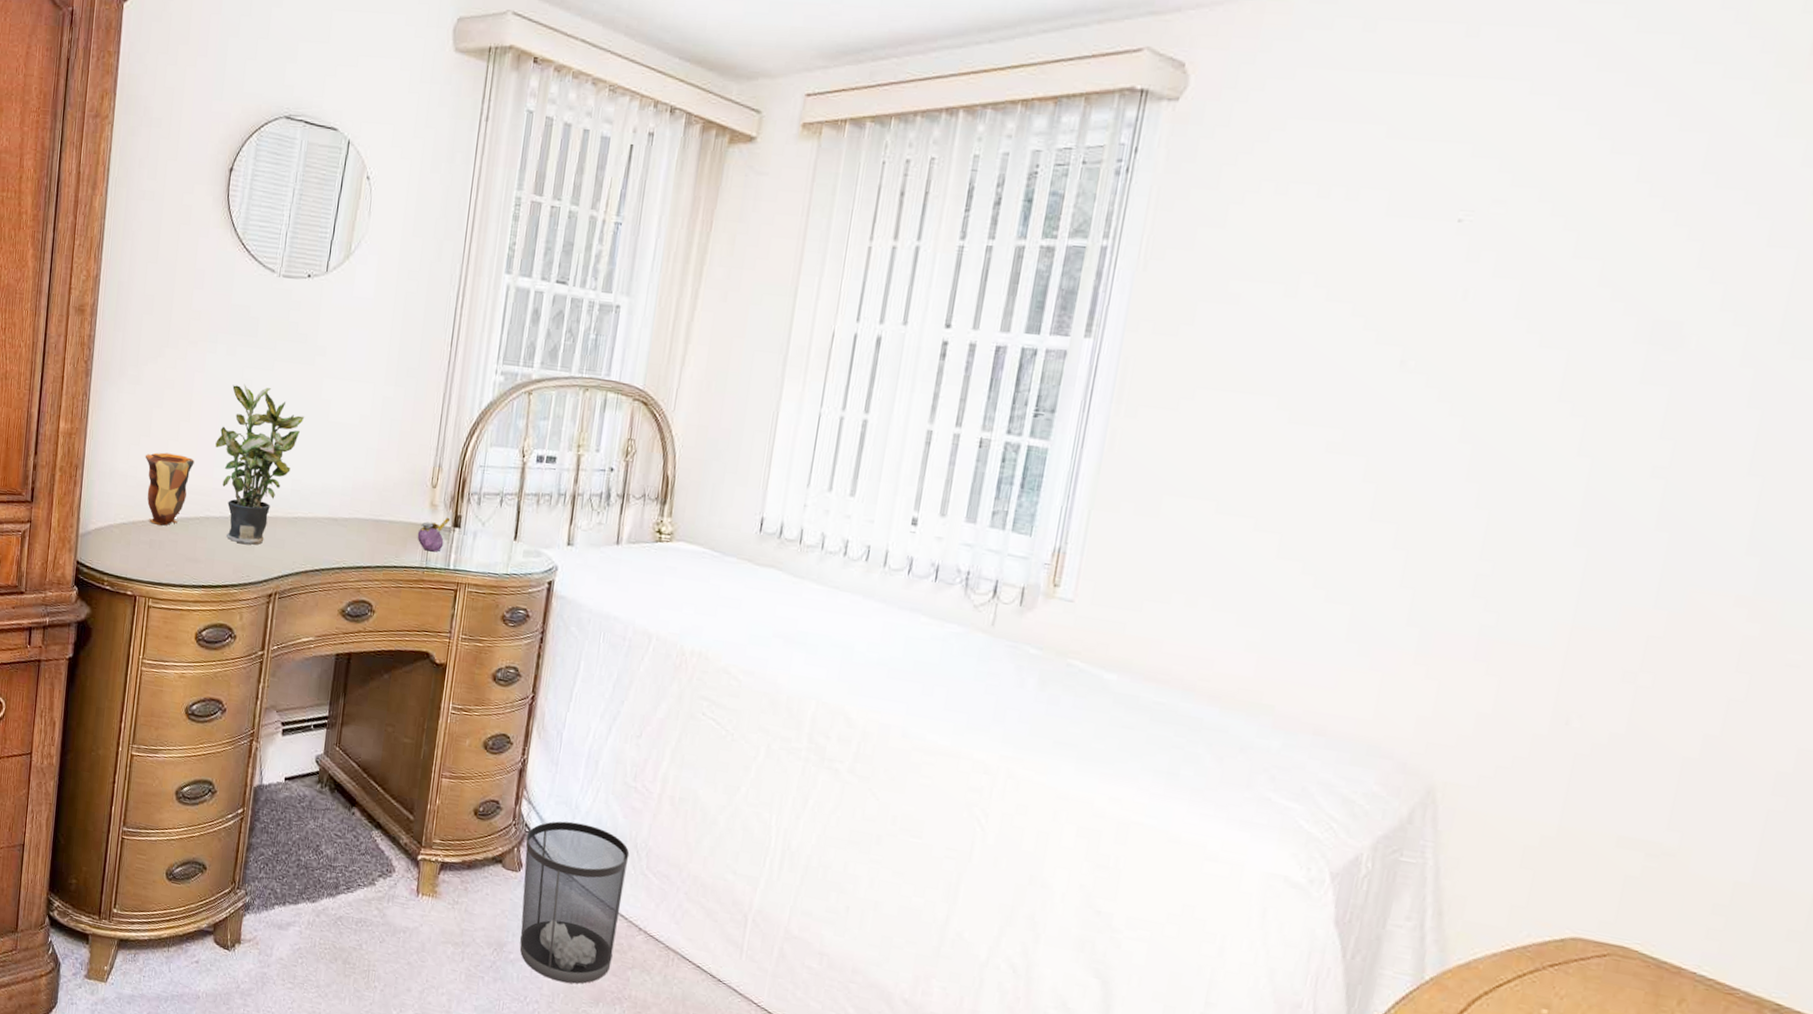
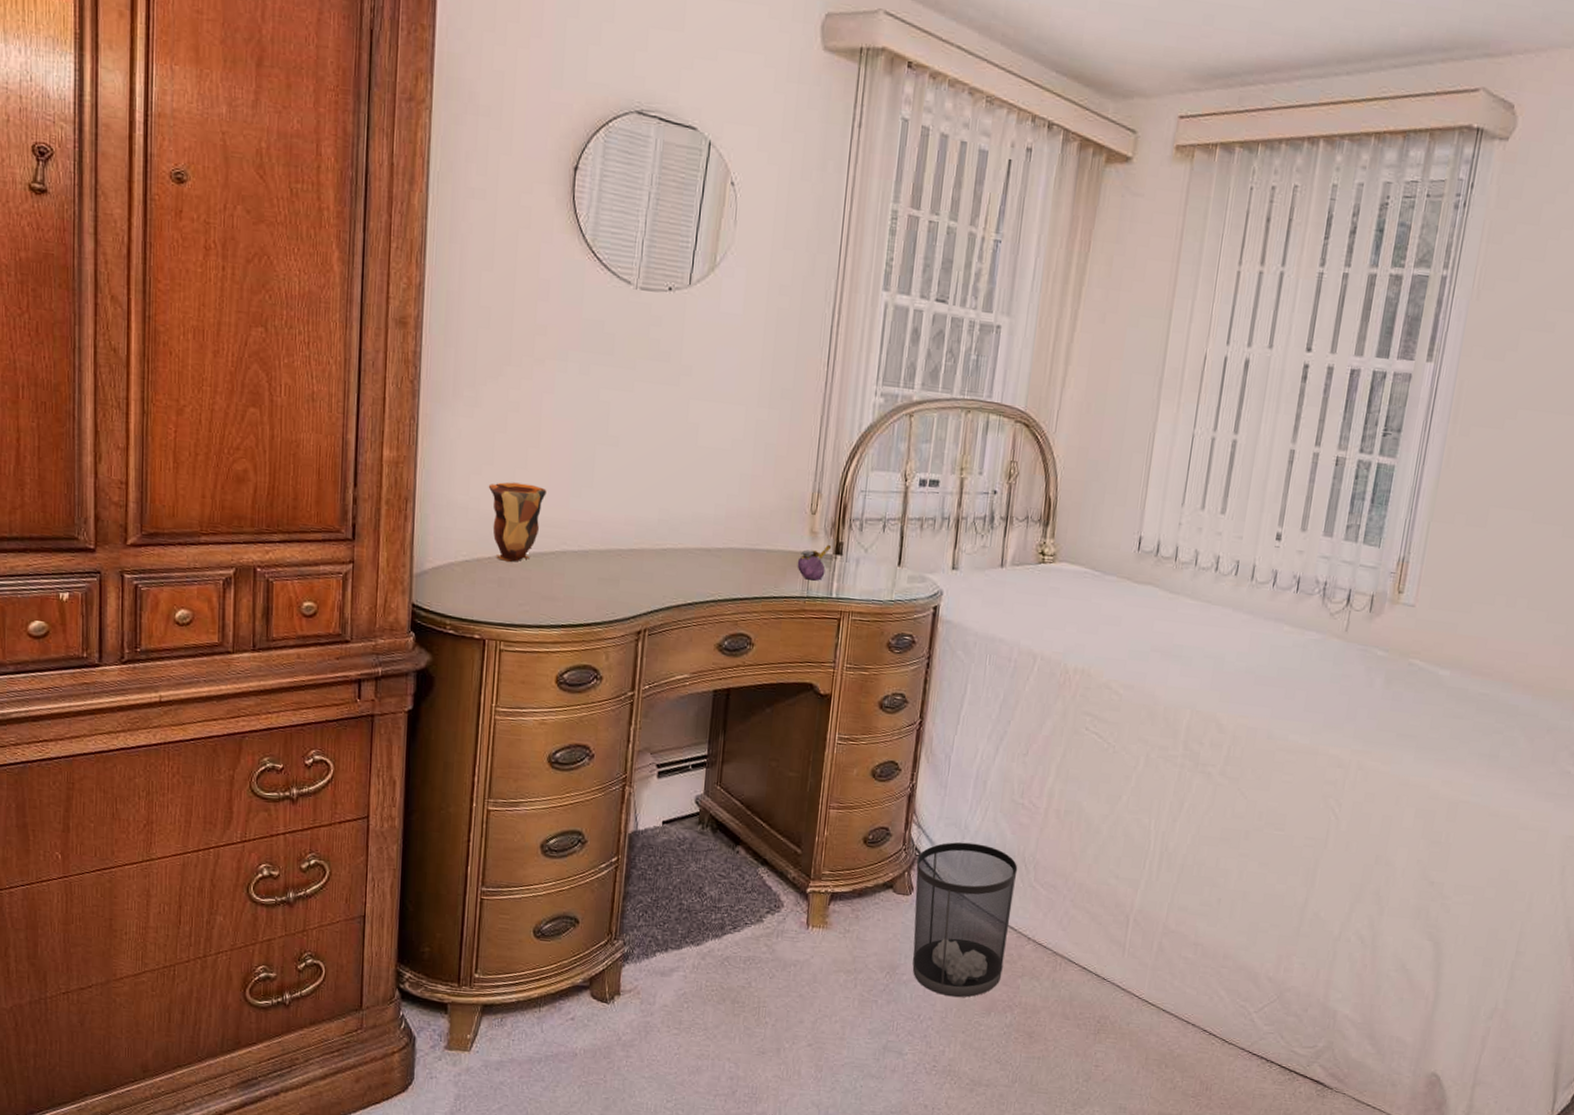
potted plant: present [215,383,305,545] -> none [570,406,671,580]

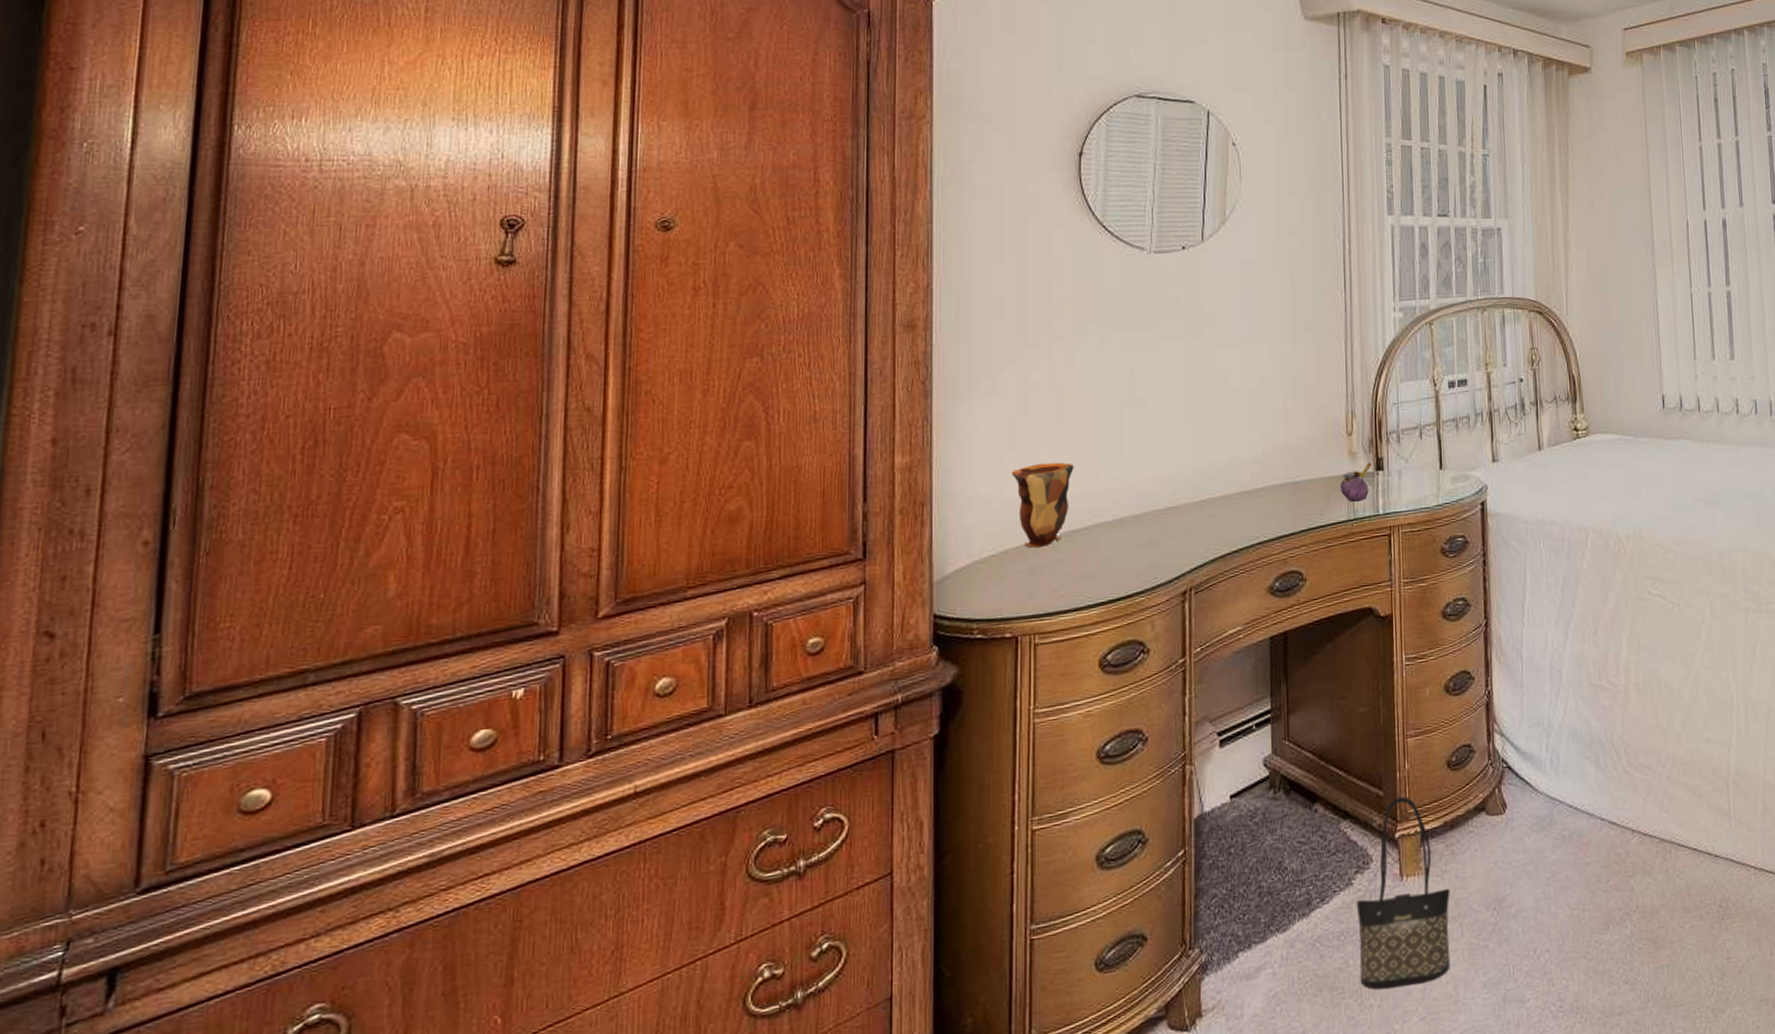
tote bag: none [759,858,850,1017] -> present [1356,797,1450,990]
waste bin: present [912,842,1018,998] -> none [1505,738,1613,920]

